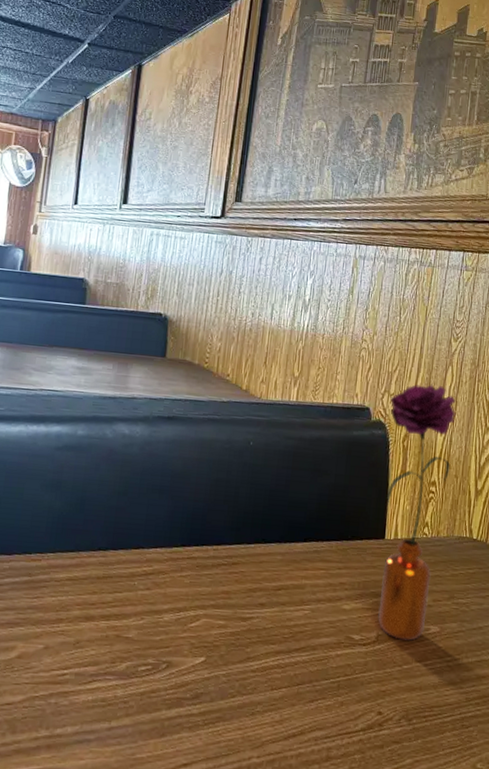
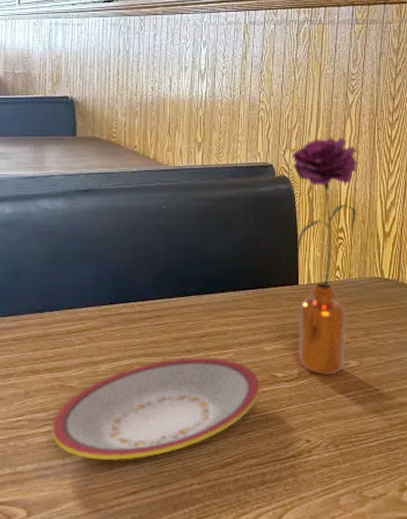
plate: none [100,612,335,727] -> present [51,357,260,461]

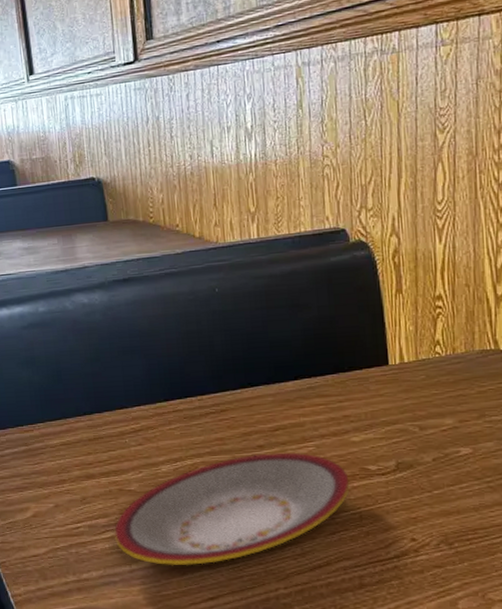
flower: present [292,137,358,375] -> none [369,188,458,466]

